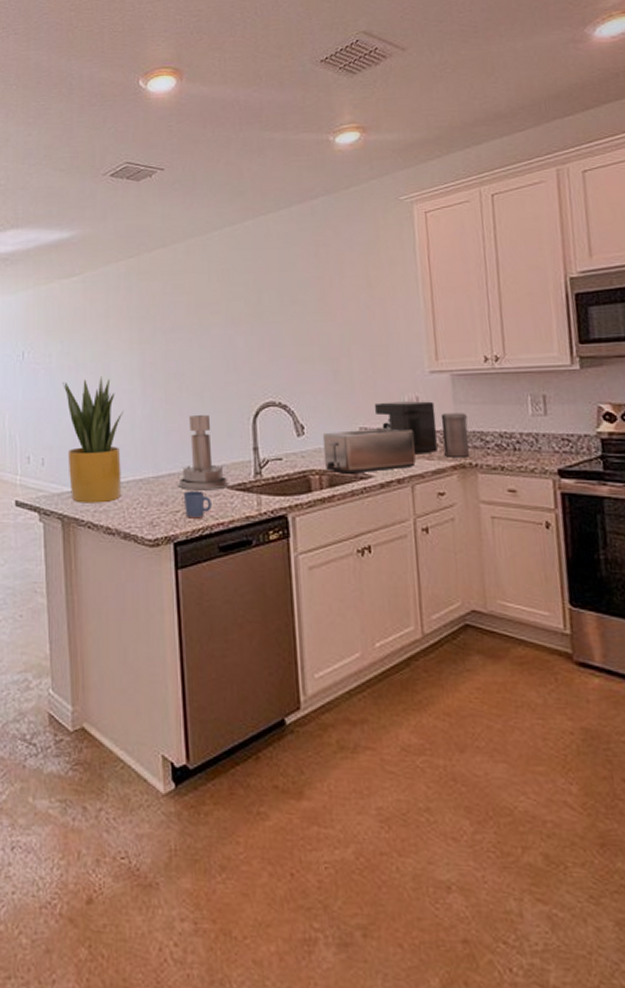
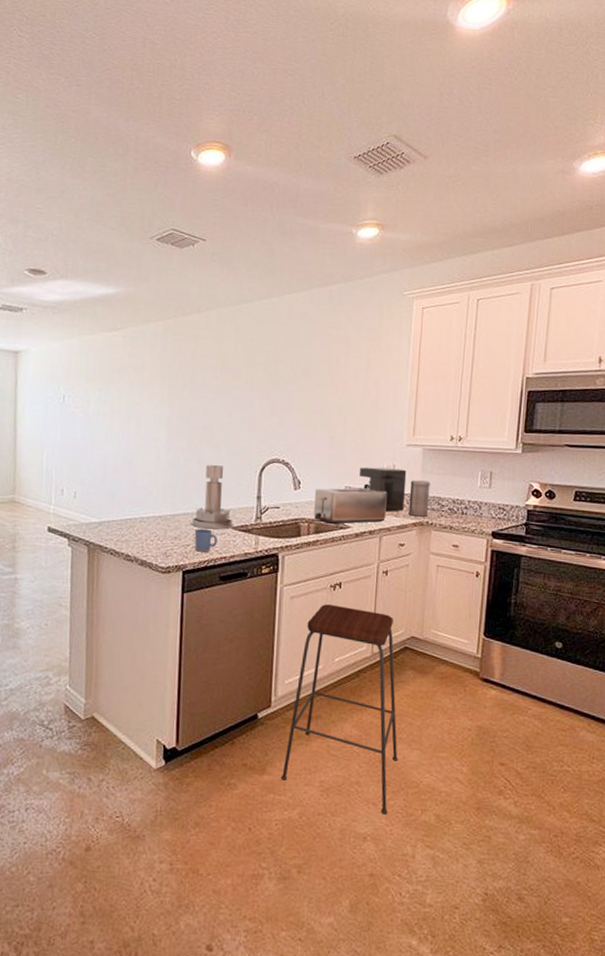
planter: present [62,376,123,503] -> none [97,423,150,534]
bar stool: none [325,574,479,854] -> present [281,604,398,814]

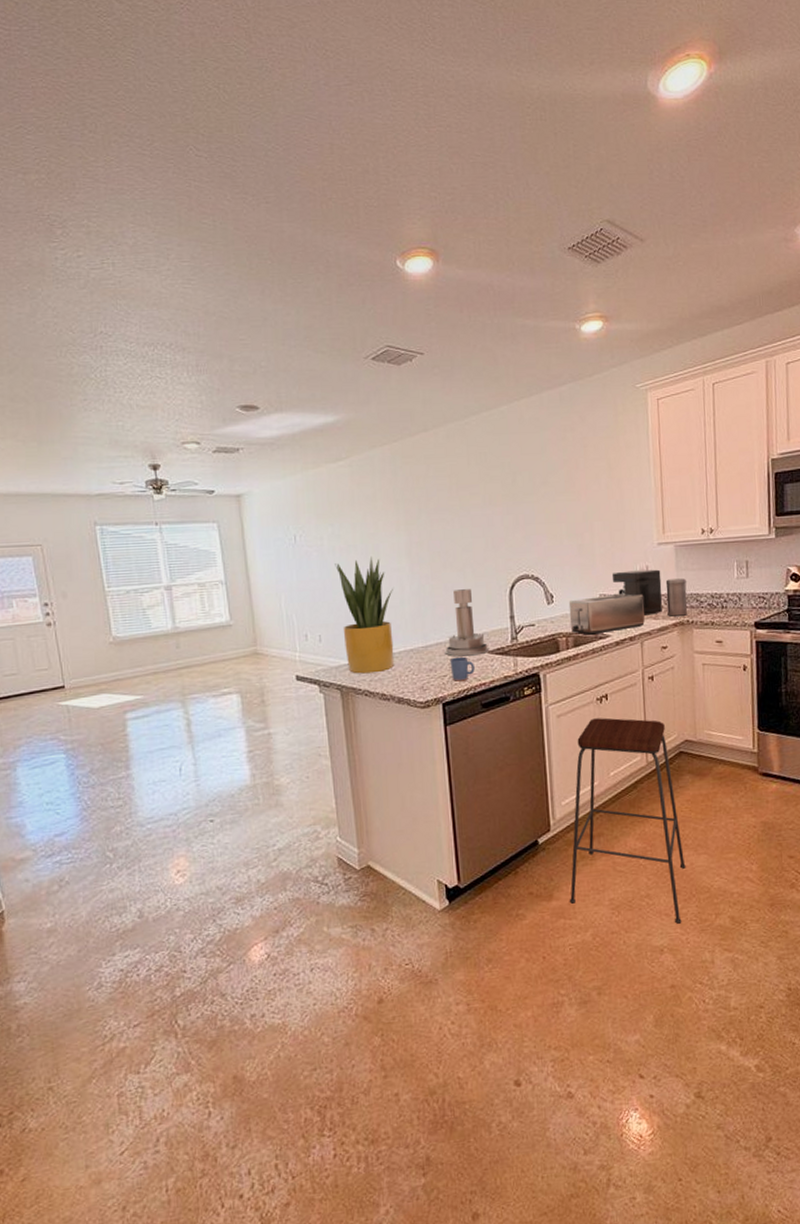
planter: none [97,423,150,534] -> present [335,556,395,674]

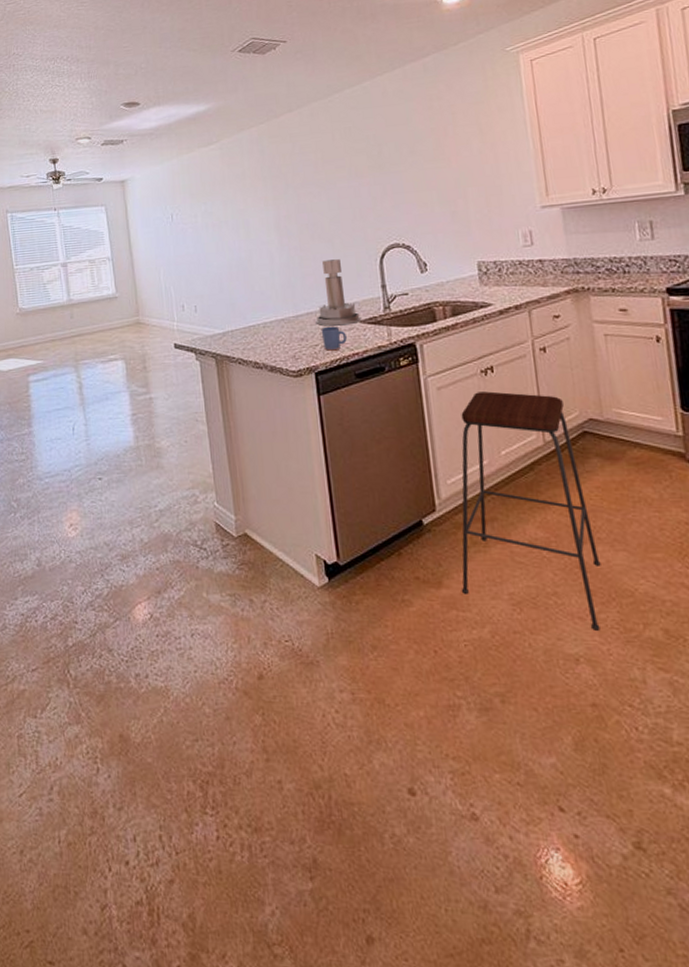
planter: present [335,556,395,674] -> none [208,231,266,343]
toaster: present [568,593,645,635] -> none [444,259,532,304]
coffee maker: present [611,569,662,615] -> none [490,233,551,282]
canister: present [665,578,688,617] -> none [553,242,583,283]

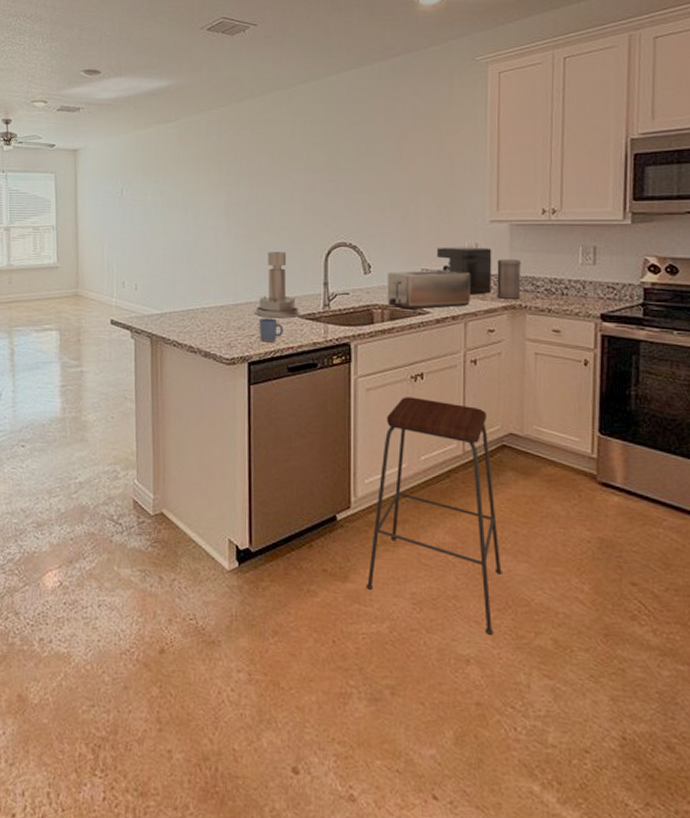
toaster: none [444,259,532,304] -> present [387,270,471,310]
coffee maker: none [490,233,551,282] -> present [436,247,492,295]
canister: none [553,242,583,283] -> present [497,259,521,299]

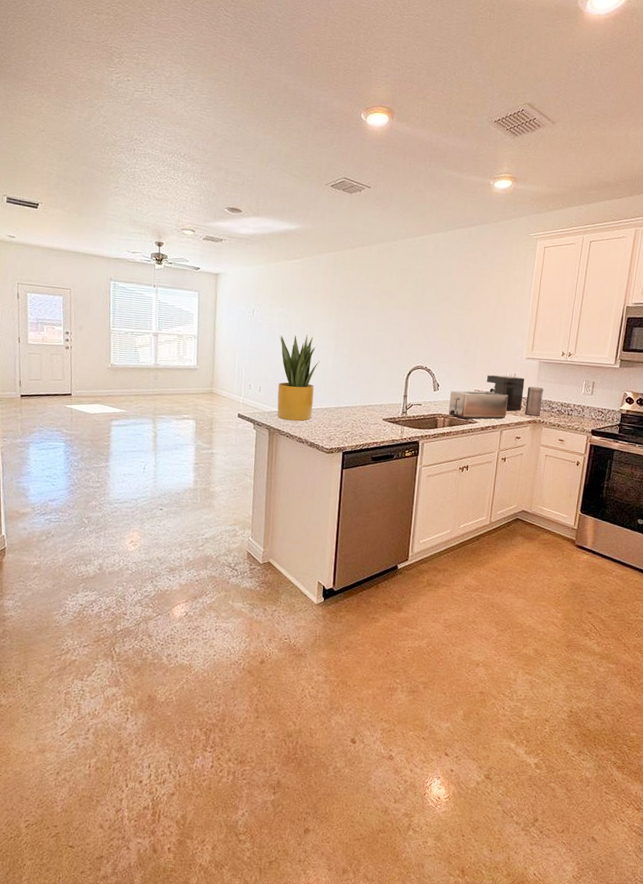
planter: none [156,213,209,325] -> present [277,334,320,422]
paper towel holder: present [255,252,300,319] -> none [350,369,385,421]
mug: present [258,318,283,343] -> none [353,419,371,438]
bar stool: present [367,397,502,635] -> none [414,482,508,647]

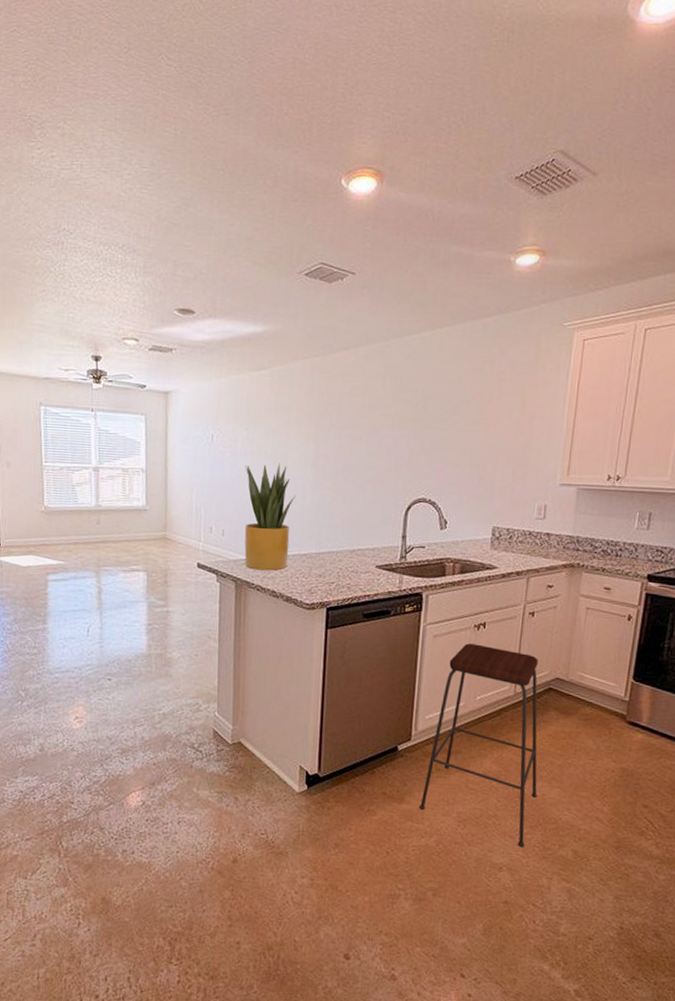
bar stool: none [414,482,508,647] -> present [420,643,538,847]
toaster: present [448,390,509,419] -> none [459,528,538,564]
coffee maker: present [486,374,525,411] -> none [508,507,559,553]
canister: present [525,386,544,416] -> none [559,521,583,558]

